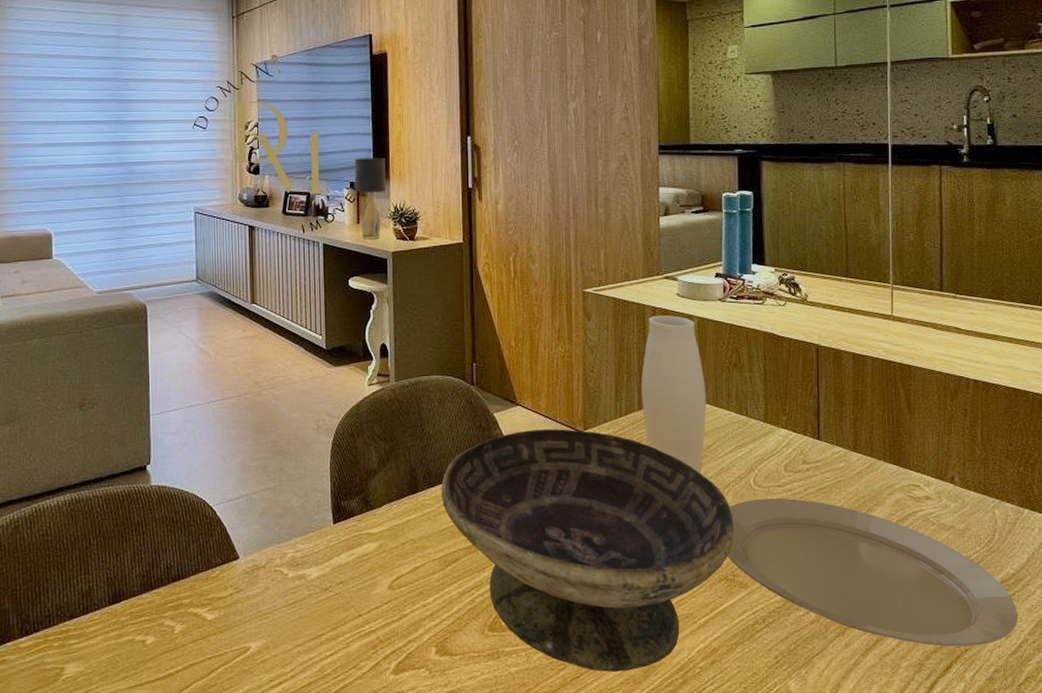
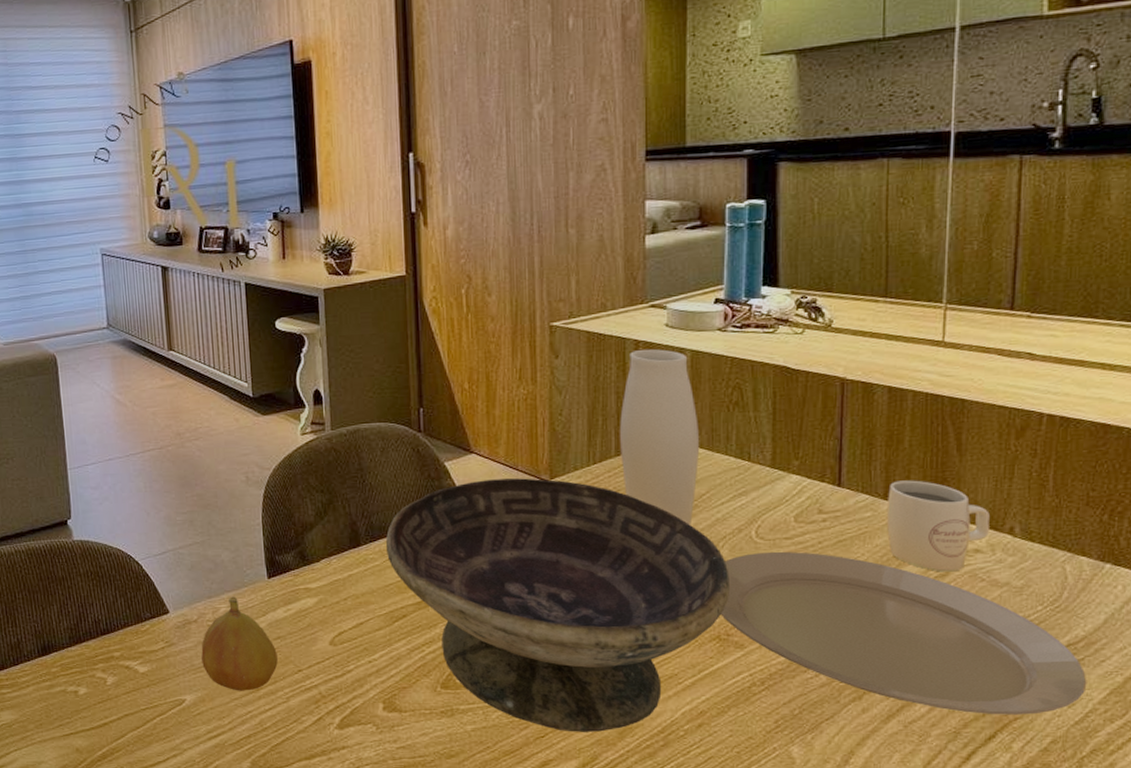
fruit: none [268,542,340,638] -> present [201,596,278,691]
table lamp: present [354,158,387,239] -> none [277,183,316,276]
mug: none [856,435,936,517] -> present [886,480,990,572]

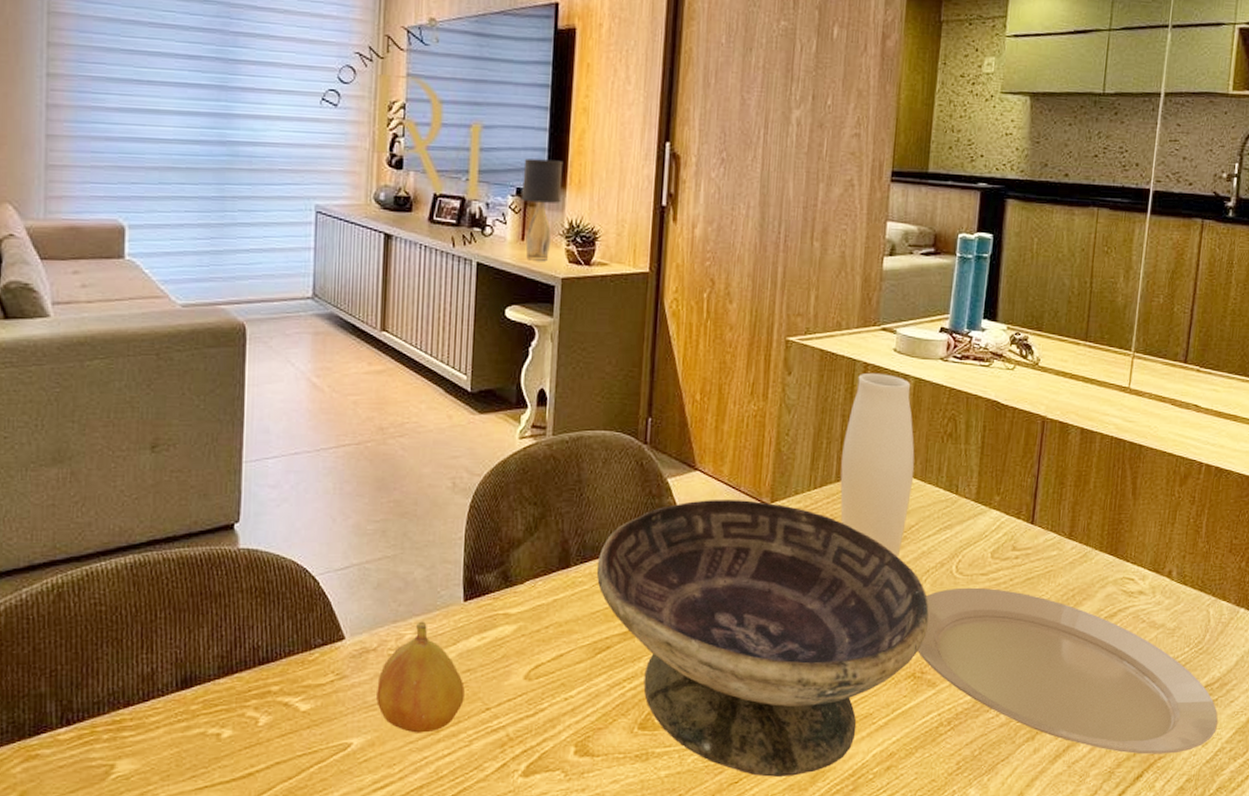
table lamp: none [277,183,316,276] -> present [522,158,564,261]
mug: present [886,480,990,572] -> none [1068,521,1154,613]

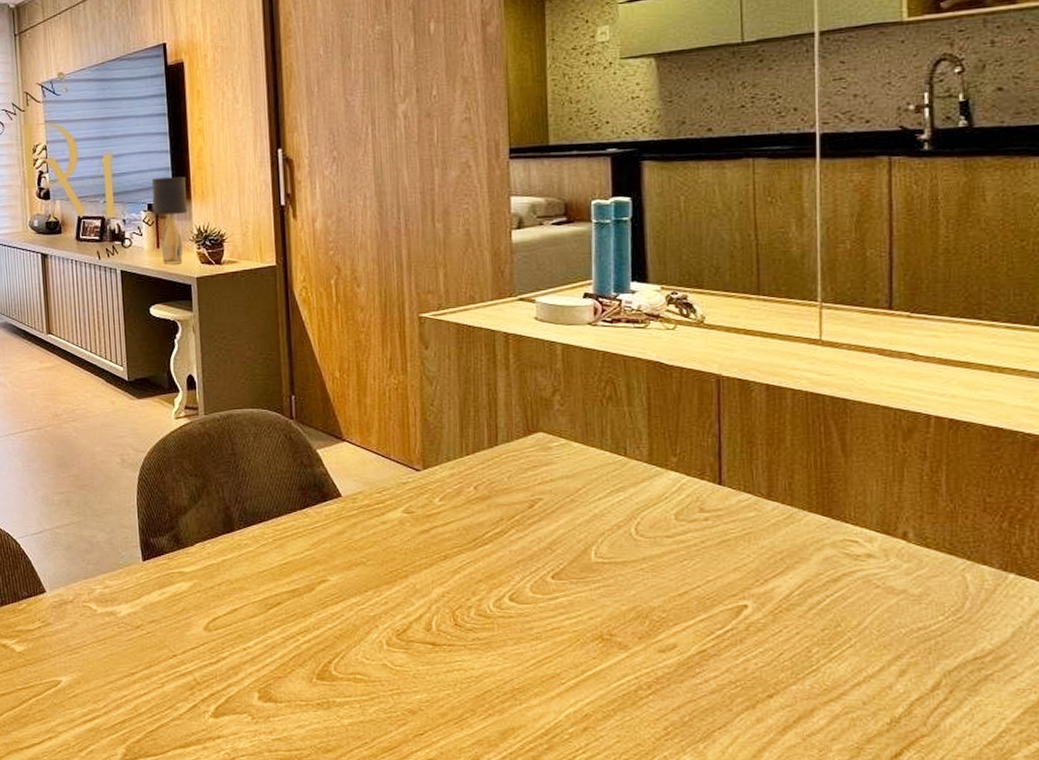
fruit: present [376,621,465,733] -> none [76,578,153,675]
decorative bowl: present [597,500,929,777] -> none [260,467,611,732]
vase: present [840,372,915,557] -> none [492,341,574,520]
plate: present [917,587,1219,755] -> none [602,549,998,732]

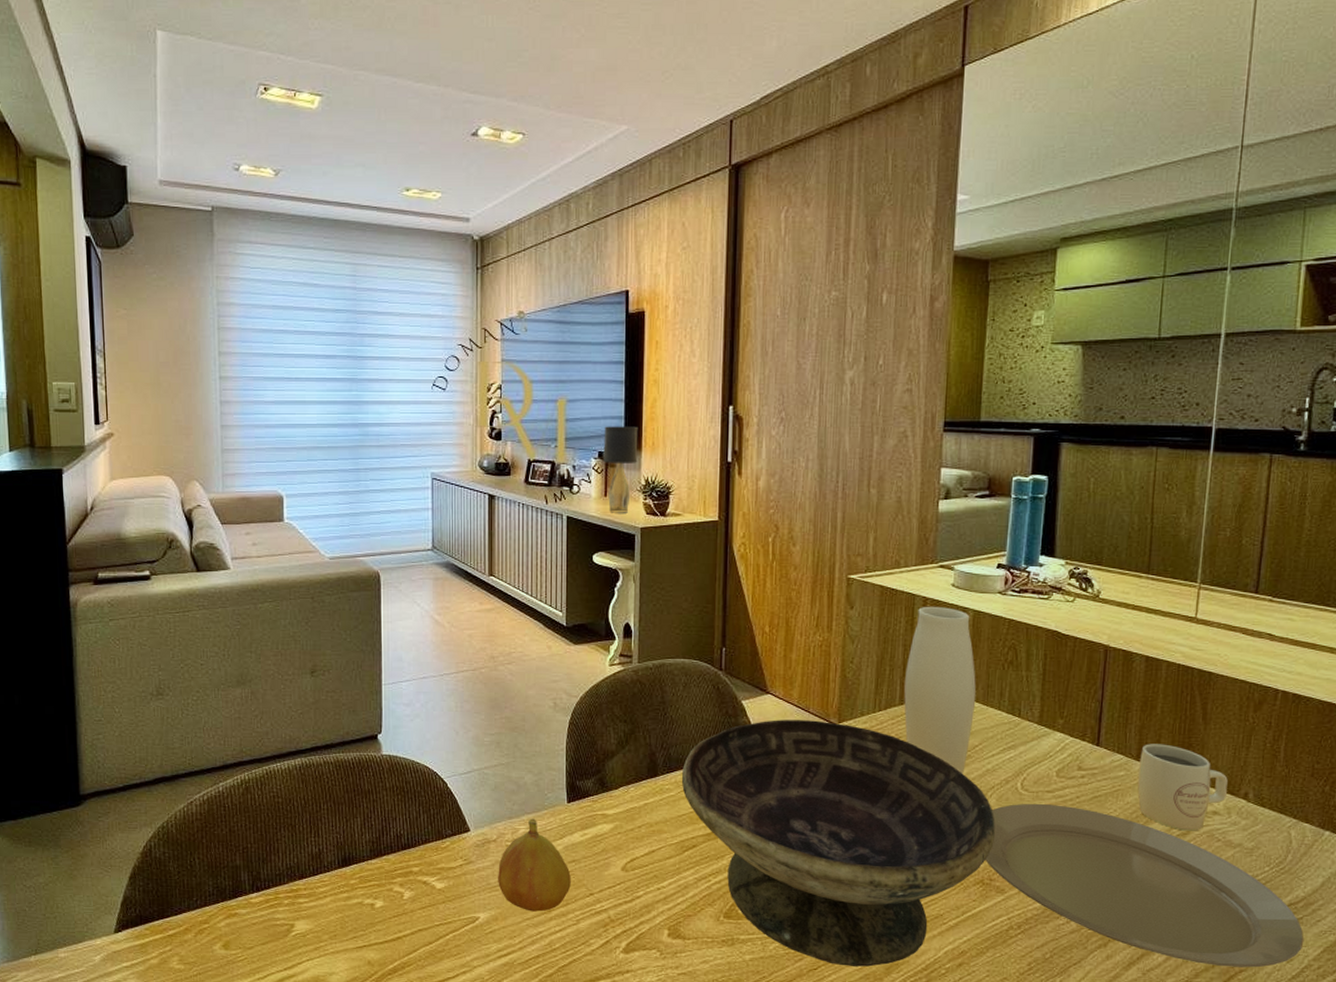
fruit: none [76,578,153,675] -> present [498,818,571,912]
decorative bowl: none [260,467,611,732] -> present [682,720,995,967]
vase: none [492,341,574,520] -> present [904,606,977,774]
plate: none [602,549,998,732] -> present [985,803,1305,968]
mug: none [770,480,881,577] -> present [1137,744,1228,831]

